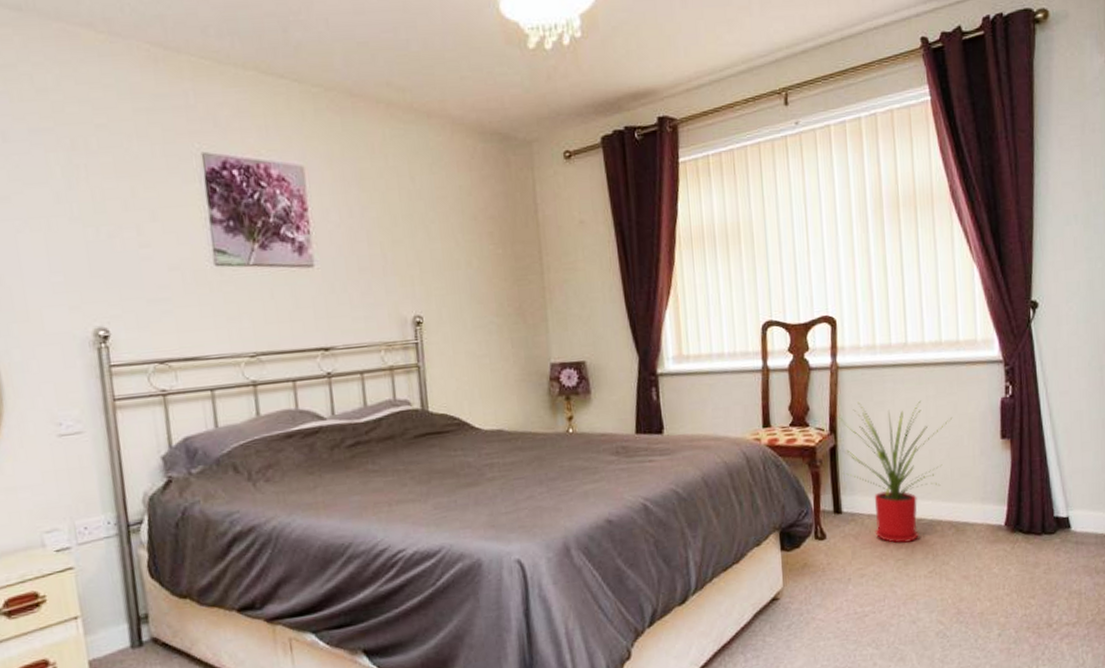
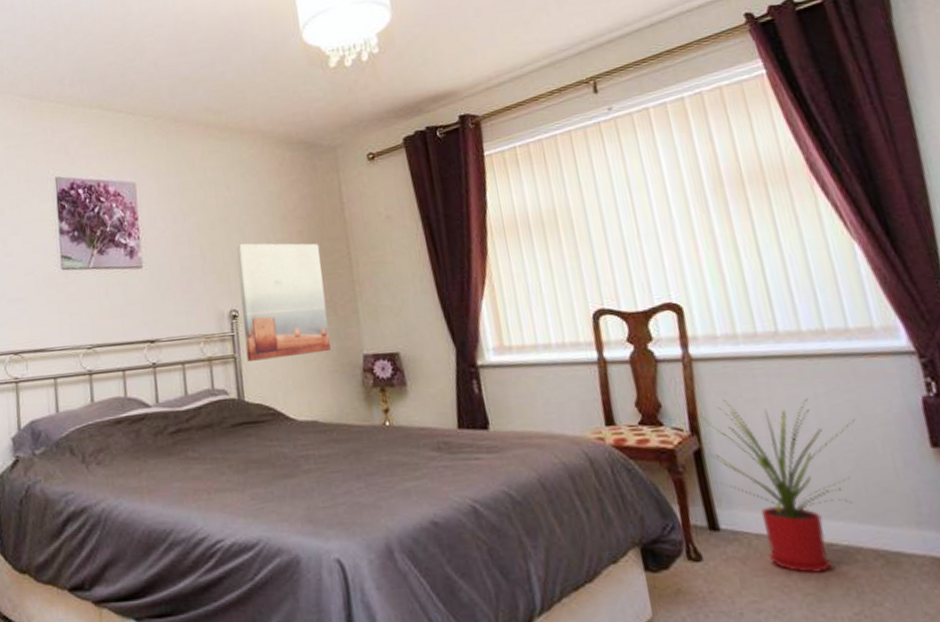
wall art: none [421,243,518,372] -> present [236,243,331,362]

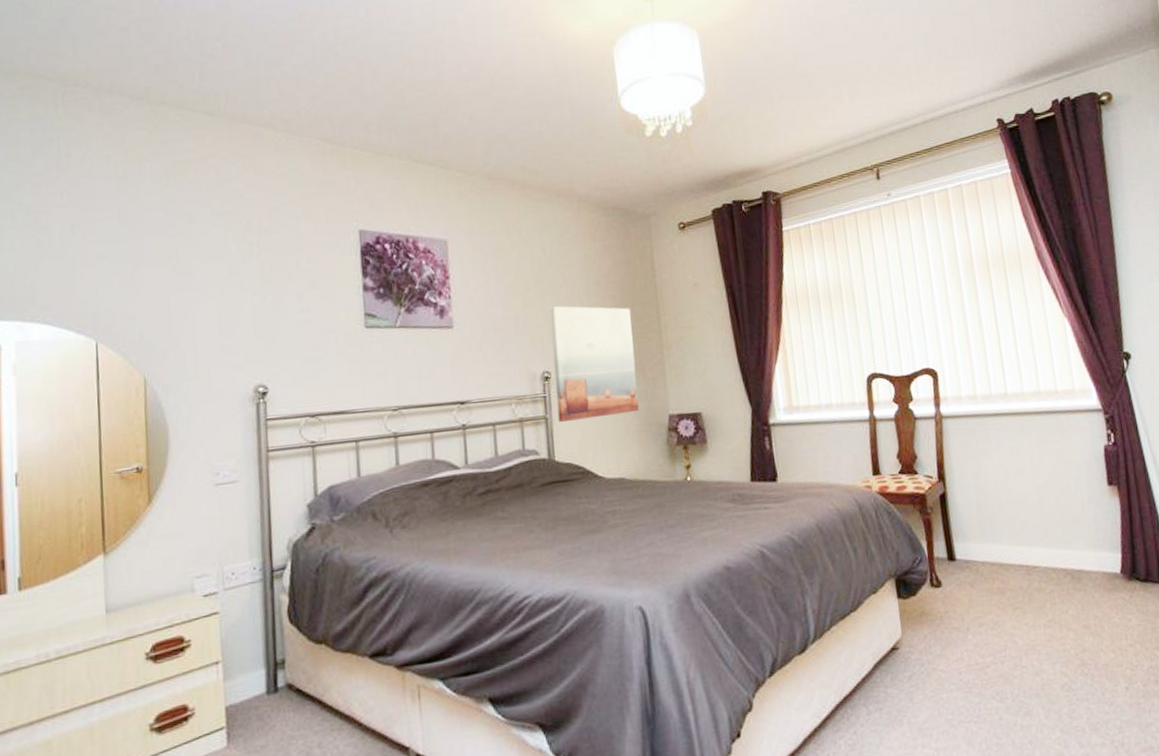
house plant: present [700,398,856,573] -> none [946,448,1058,591]

